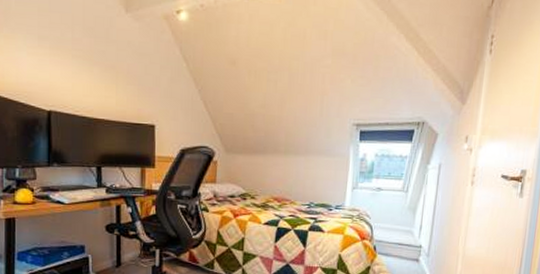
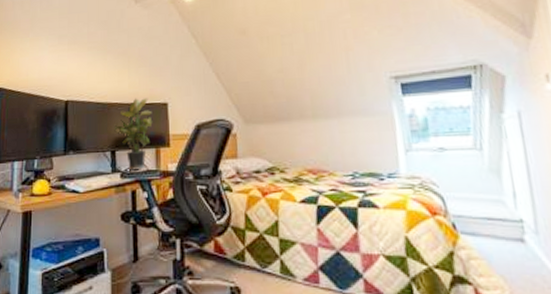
potted plant: none [100,117,140,187] -> present [114,98,153,171]

